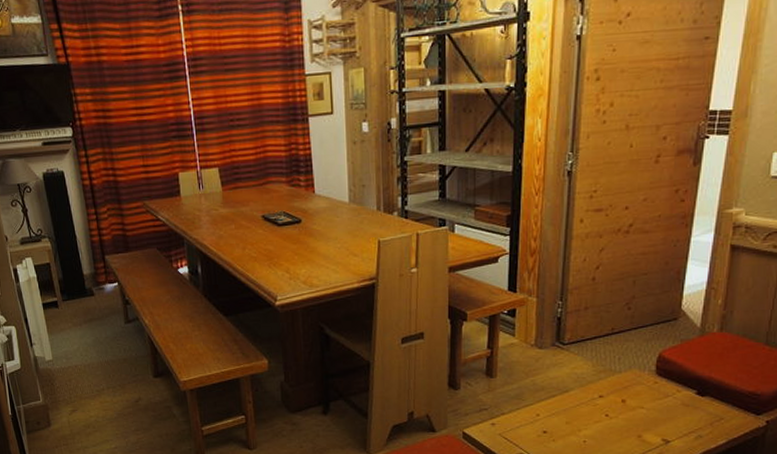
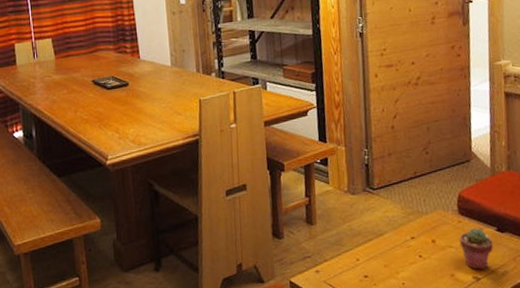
potted succulent: none [652,389,690,433] -> present [459,227,493,270]

